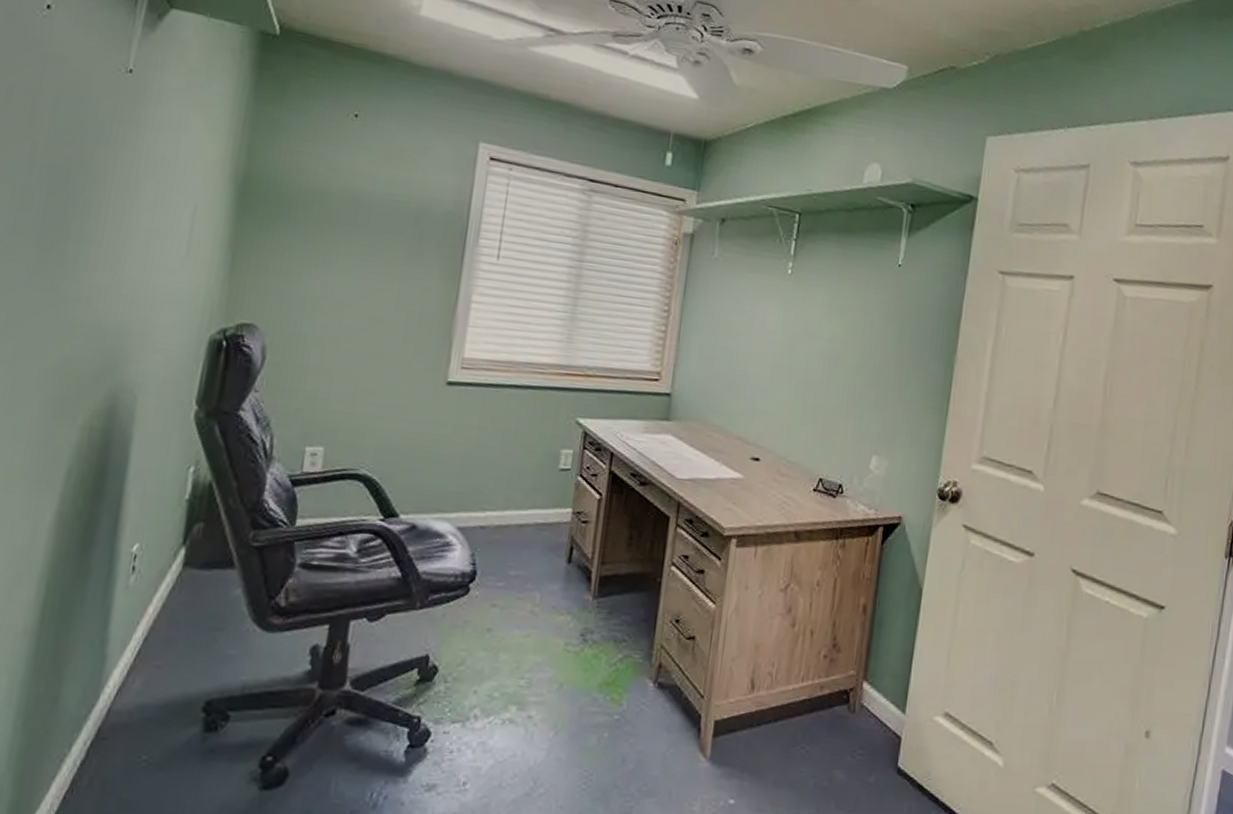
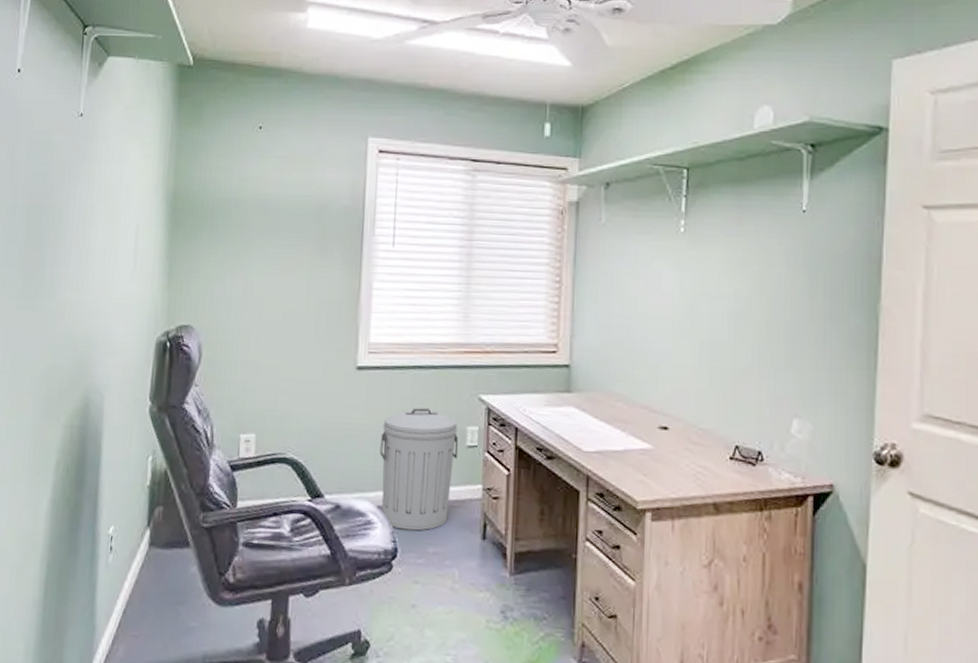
trash can: none [462,428,552,554] -> present [380,408,459,531]

